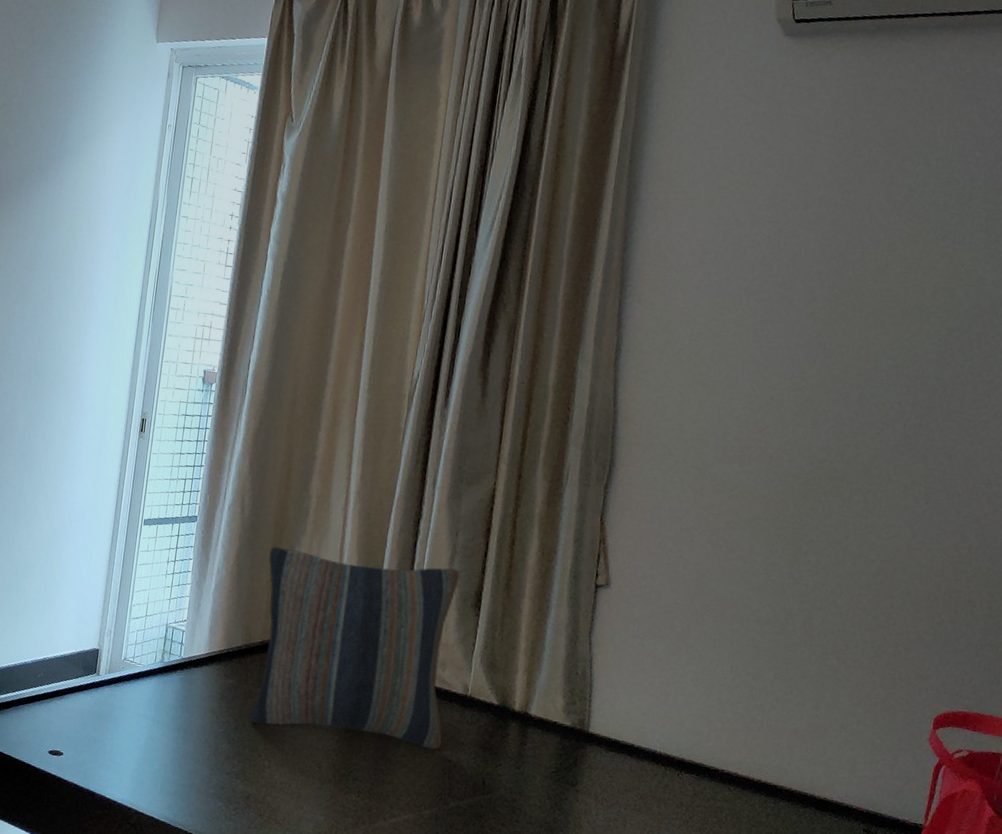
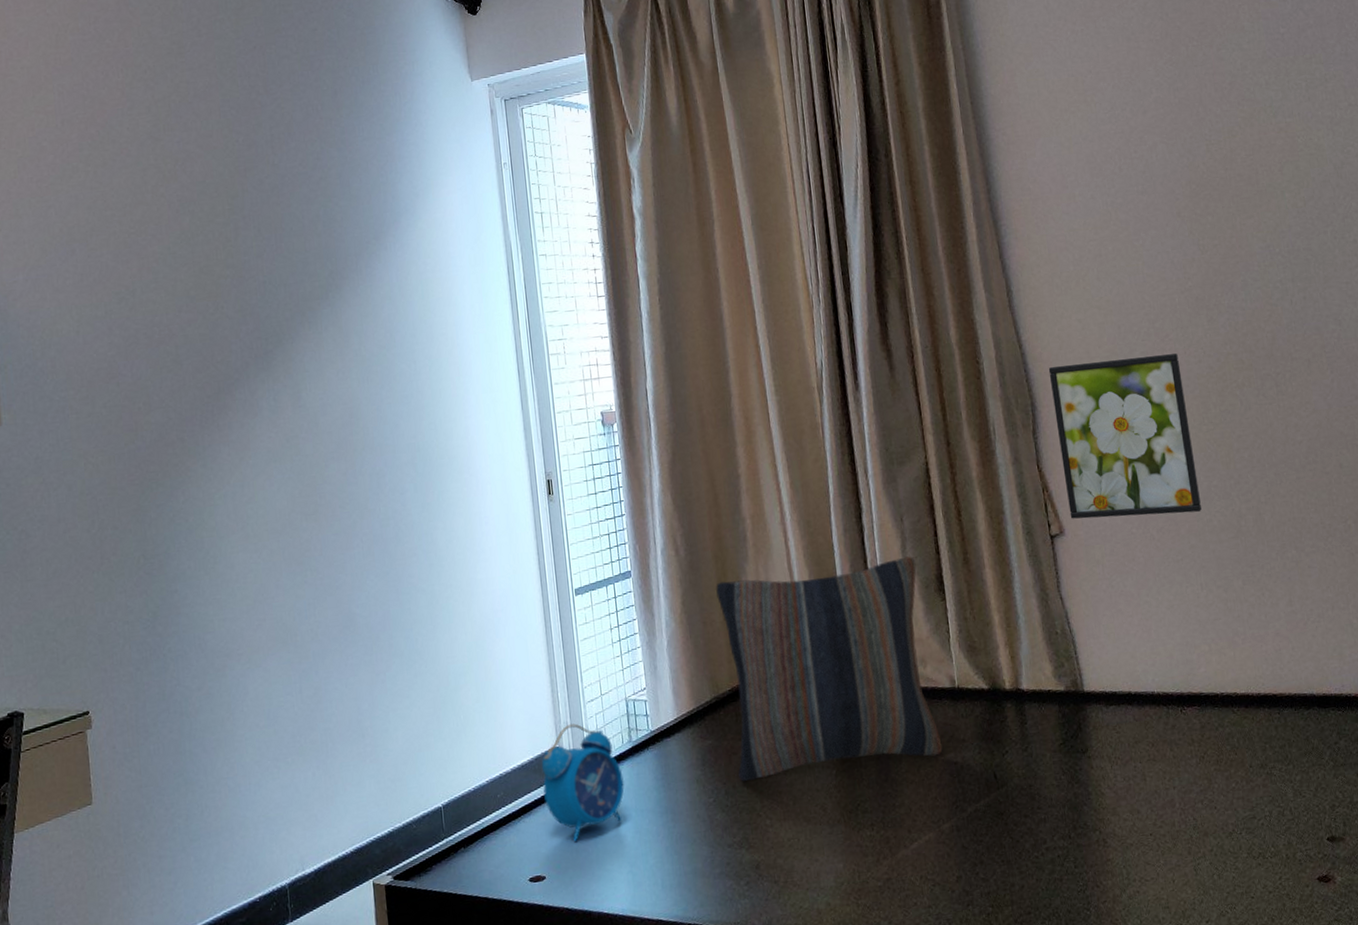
alarm clock: none [76,633,149,732] -> present [541,723,625,842]
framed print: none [620,430,771,600] -> present [1048,353,1202,519]

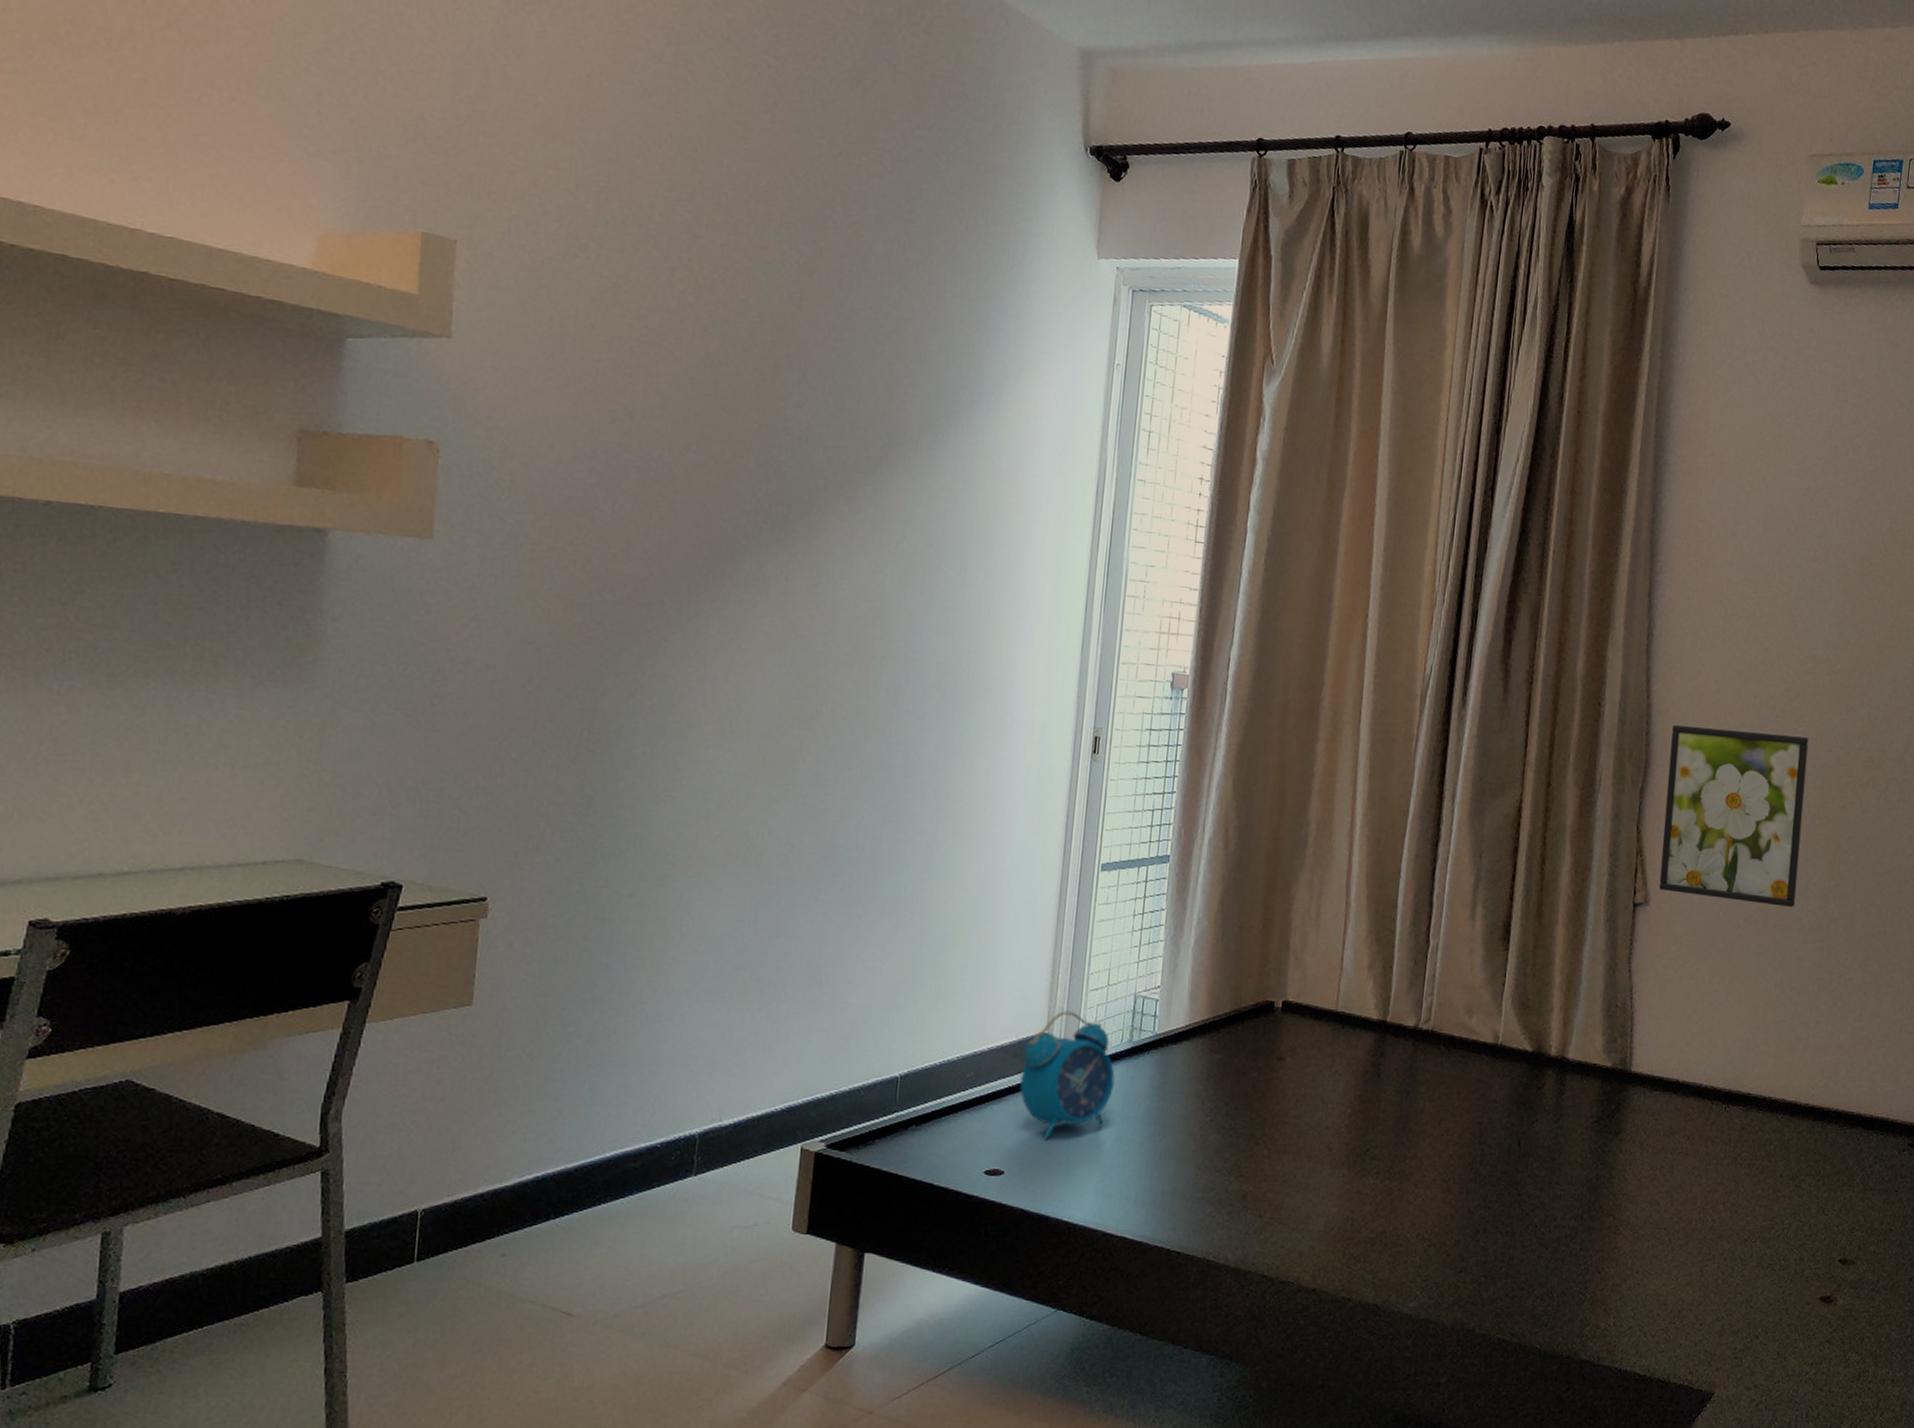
pillow: present [716,556,943,781] -> none [1244,886,1486,1112]

